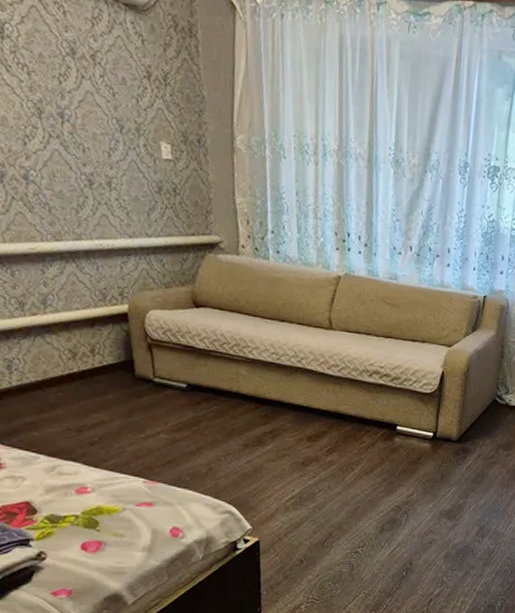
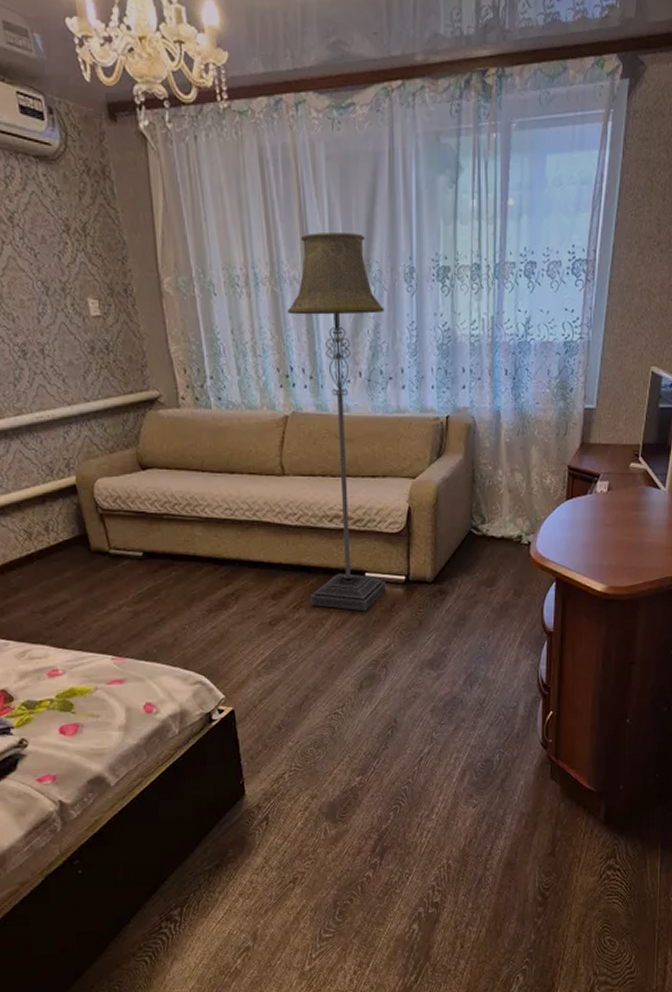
floor lamp: none [343,118,439,461] -> present [288,232,386,612]

